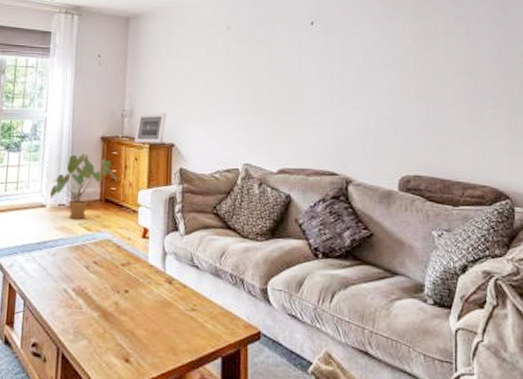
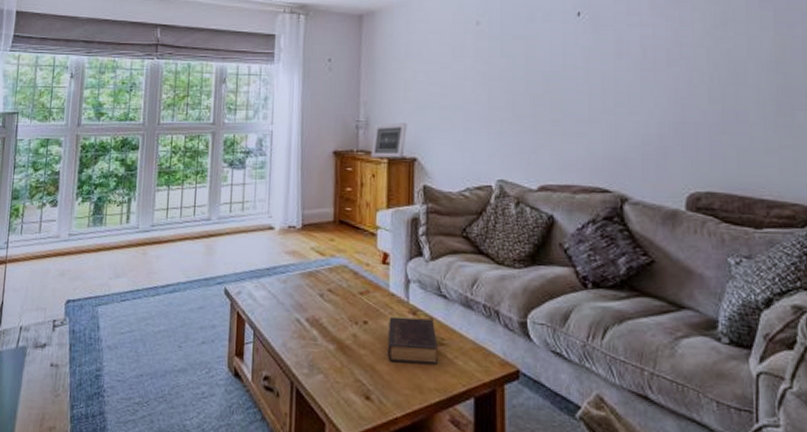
house plant: present [50,153,118,220] -> none [279,170,353,244]
book: none [146,285,190,329] -> present [388,316,438,364]

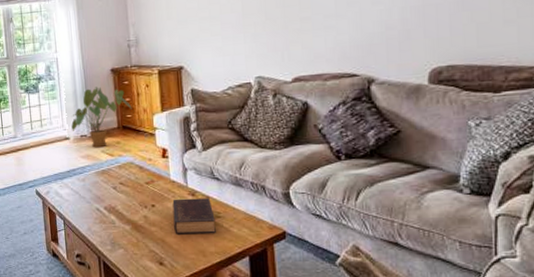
house plant: none [279,170,353,244] -> present [71,87,132,148]
picture frame: present [371,122,407,159] -> none [143,37,173,71]

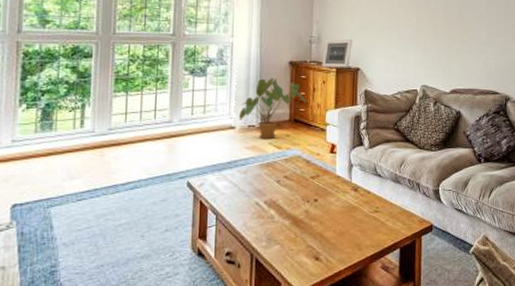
picture frame: none [143,37,173,71] -> present [322,39,352,68]
book: present [172,198,216,234] -> none [334,193,374,229]

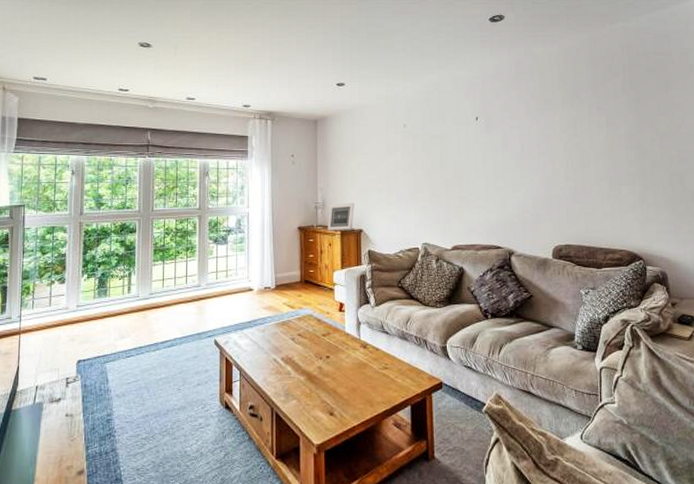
house plant: present [239,77,306,140] -> none [256,242,315,300]

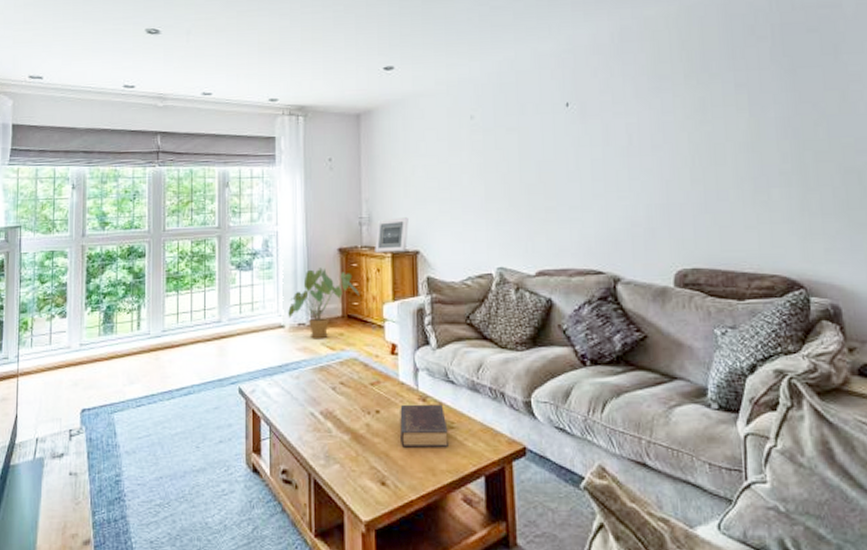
house plant: none [256,242,315,300] -> present [288,268,360,339]
book: none [346,350,383,385] -> present [400,404,448,448]

